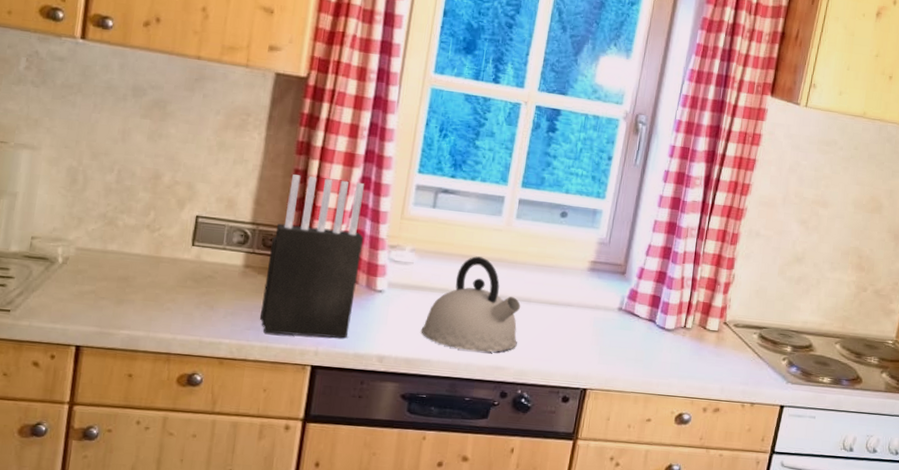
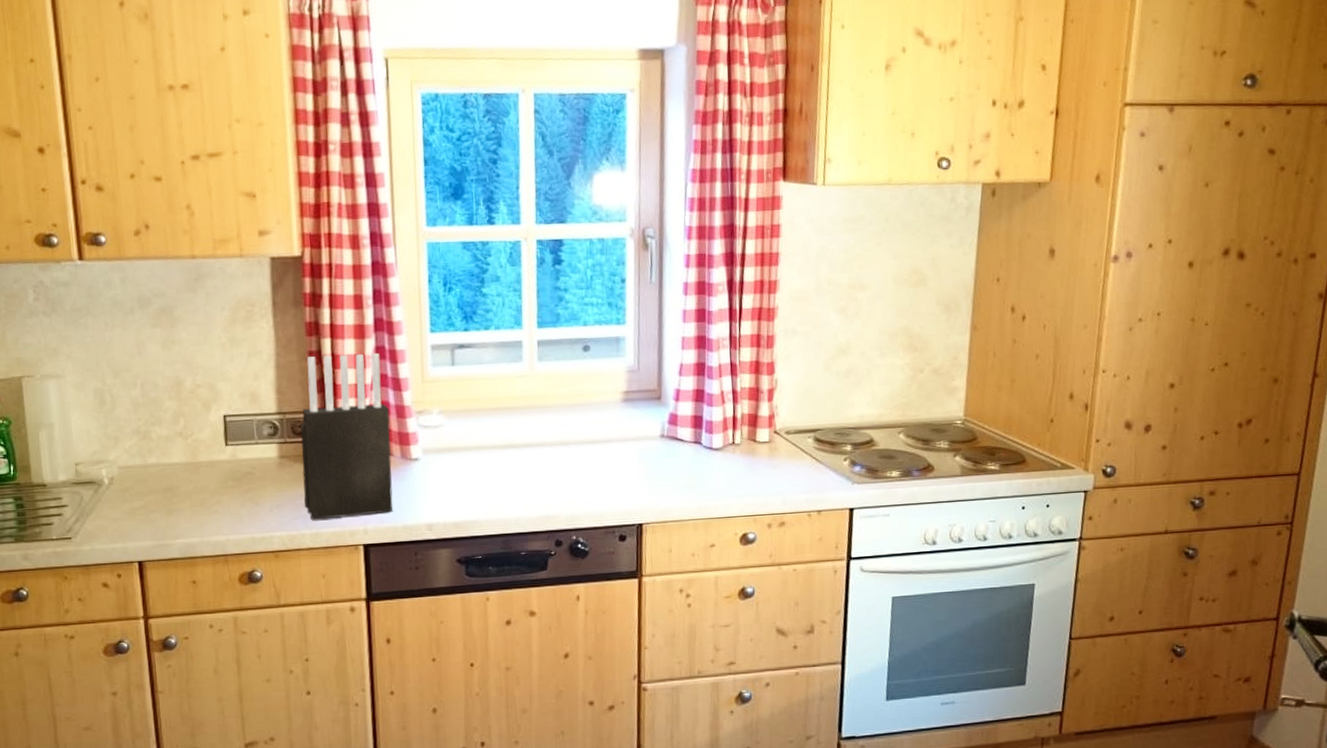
kettle: present [421,256,520,352] -> none [464,407,563,505]

